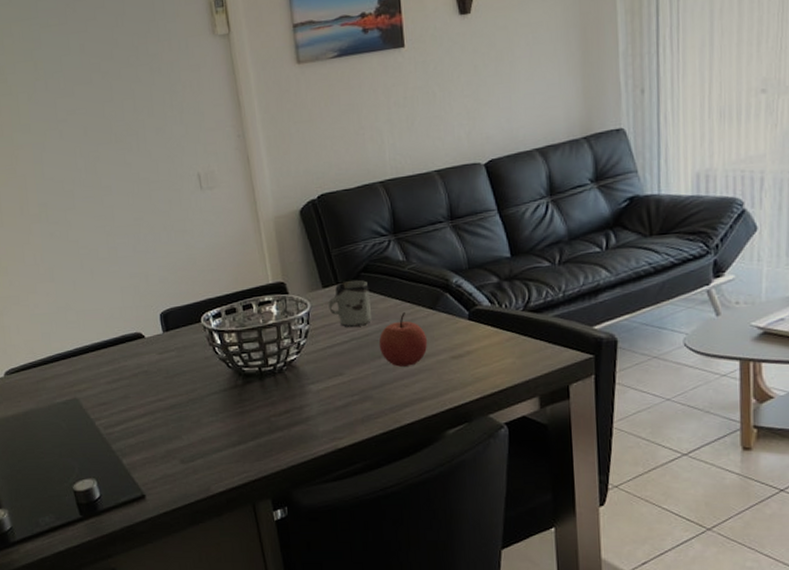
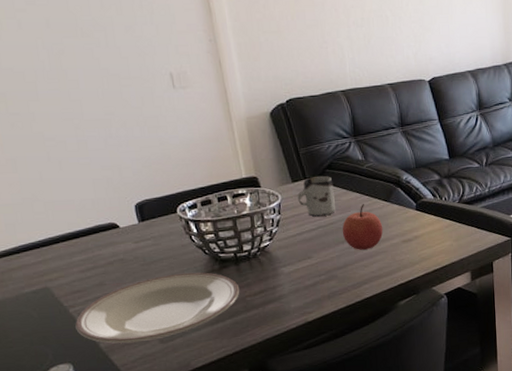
plate: none [100,387,264,461] -> present [75,272,240,344]

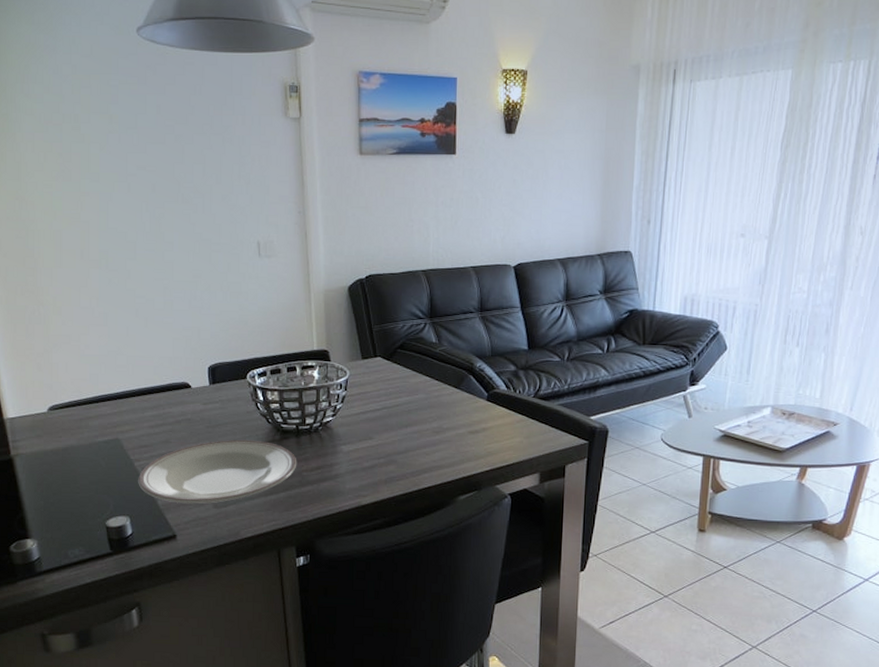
cup: present [296,175,336,217] -> none [365,355,403,397]
apple: present [342,204,383,250] -> none [407,388,450,437]

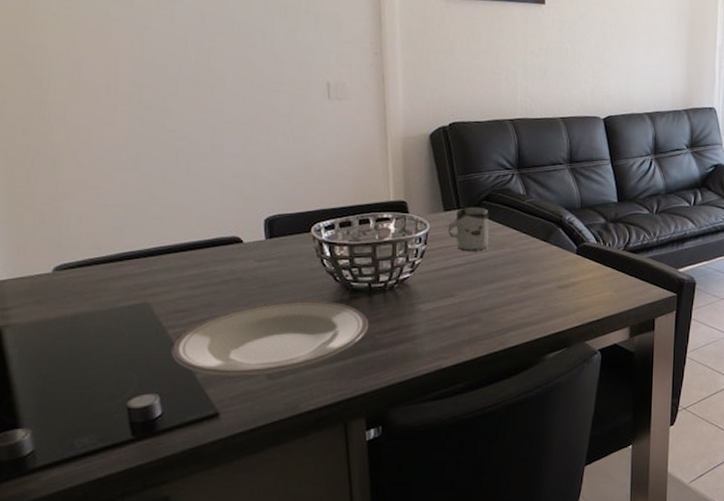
cup: none [365,355,403,397] -> present [447,206,489,251]

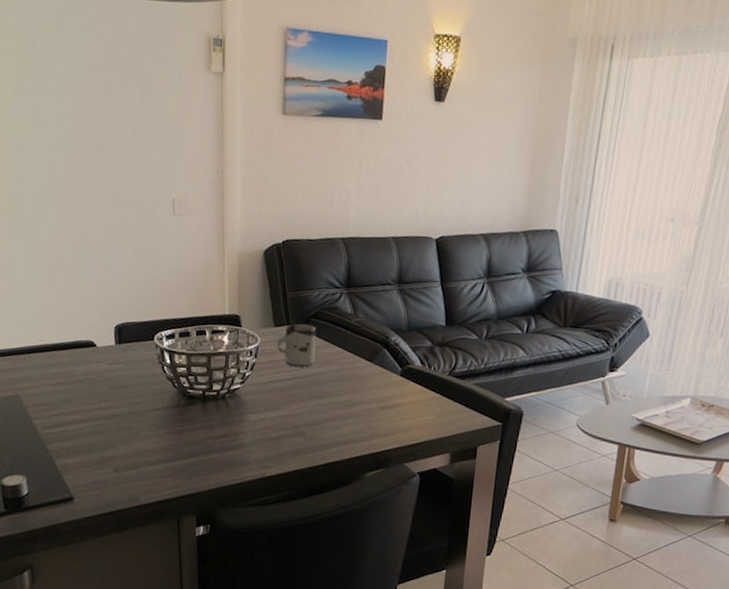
plate: present [171,300,369,375] -> none [36,402,202,467]

